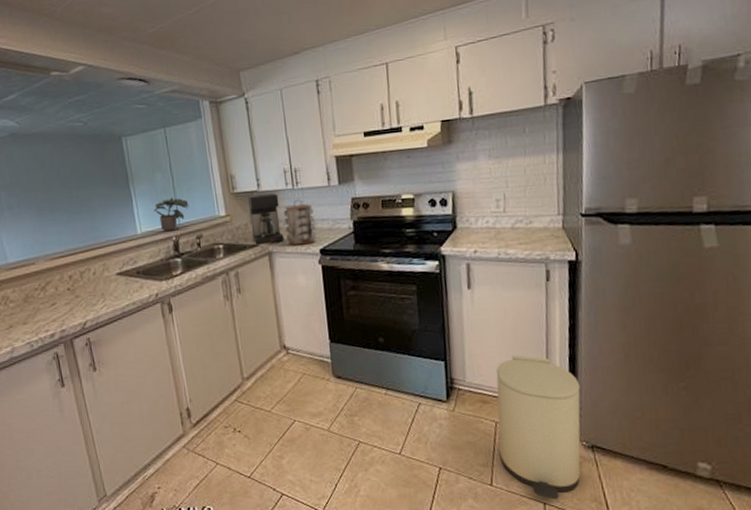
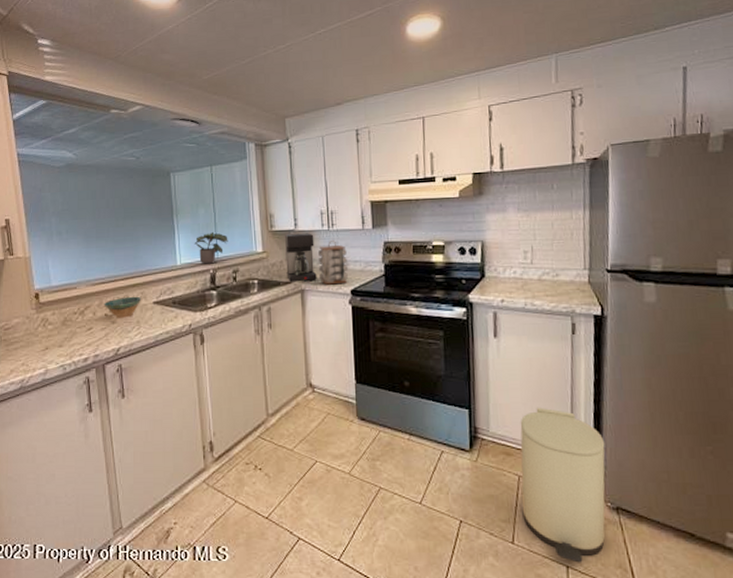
bowl: none [65,268,104,292] -> present [103,296,142,318]

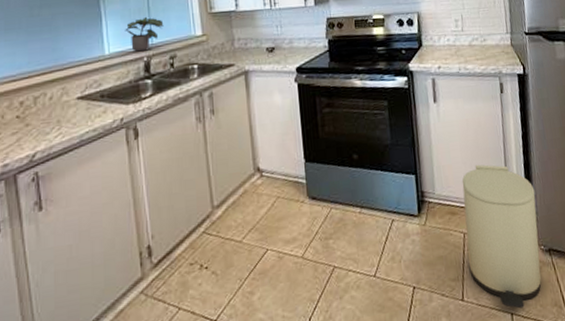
bowl: present [103,296,142,318] -> none [14,92,63,120]
coffee maker: present [285,233,317,282] -> none [226,13,261,65]
spice rack: present [318,241,348,285] -> none [261,19,293,65]

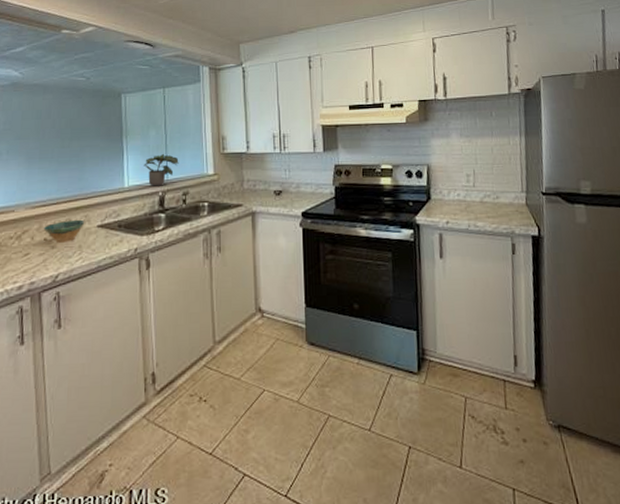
bowl: none [14,92,63,120] -> present [43,219,85,243]
pedal bin: present [461,164,542,309] -> none [465,326,549,485]

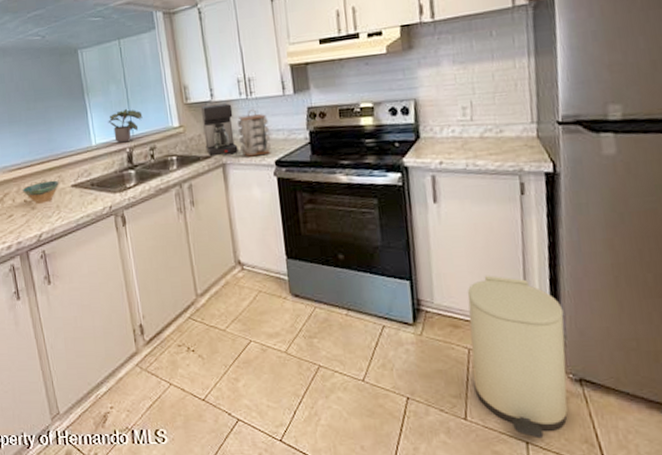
coffee maker: none [237,155,268,205] -> present [201,103,238,157]
spice rack: none [270,163,299,207] -> present [238,109,271,157]
pedal bin: none [465,326,549,485] -> present [467,275,568,439]

